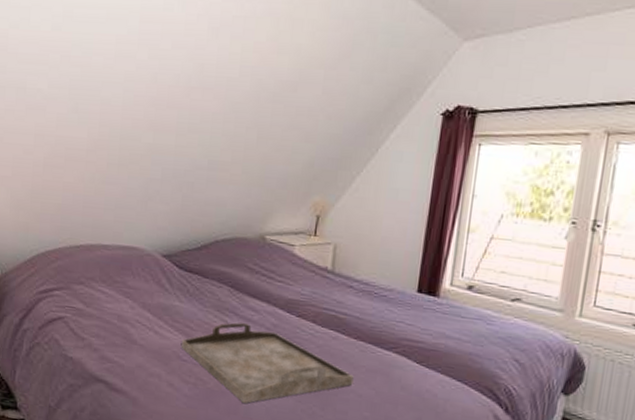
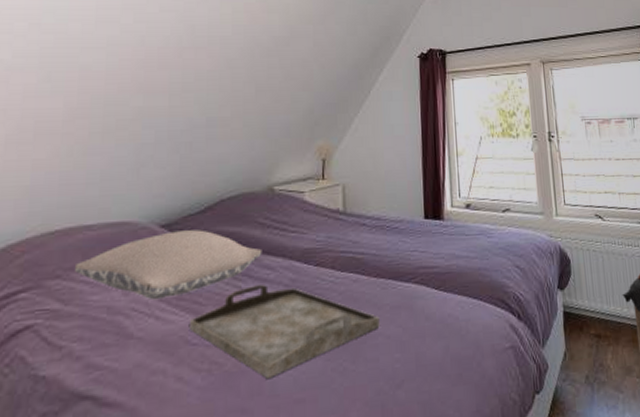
pillow: none [93,262,249,318] -> present [74,230,262,300]

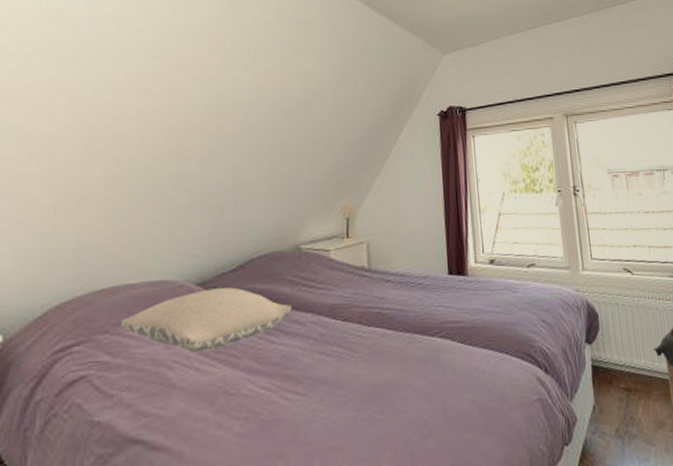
serving tray: present [188,284,380,380] -> none [226,338,407,428]

